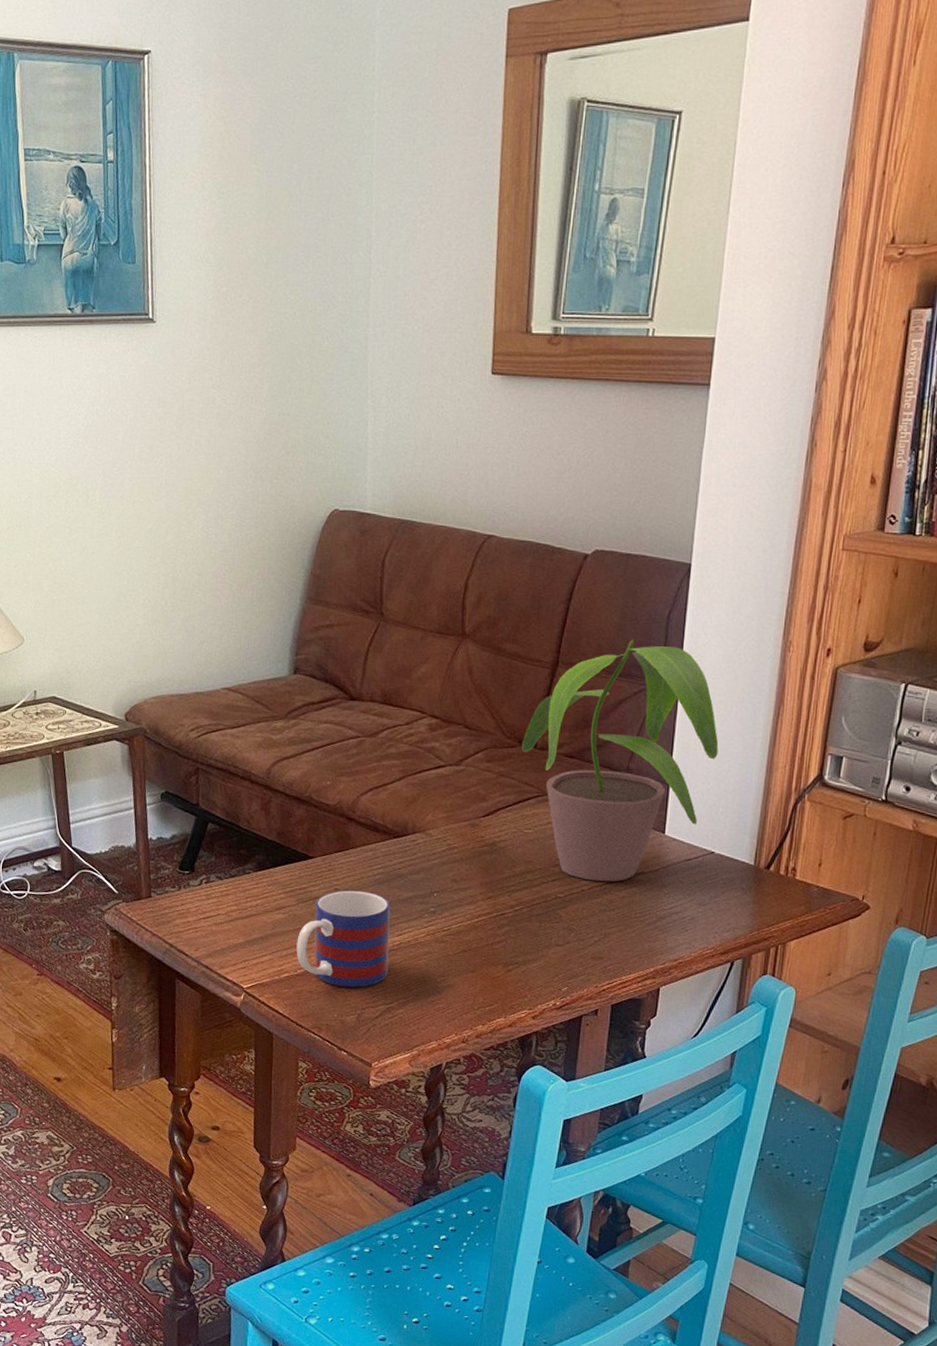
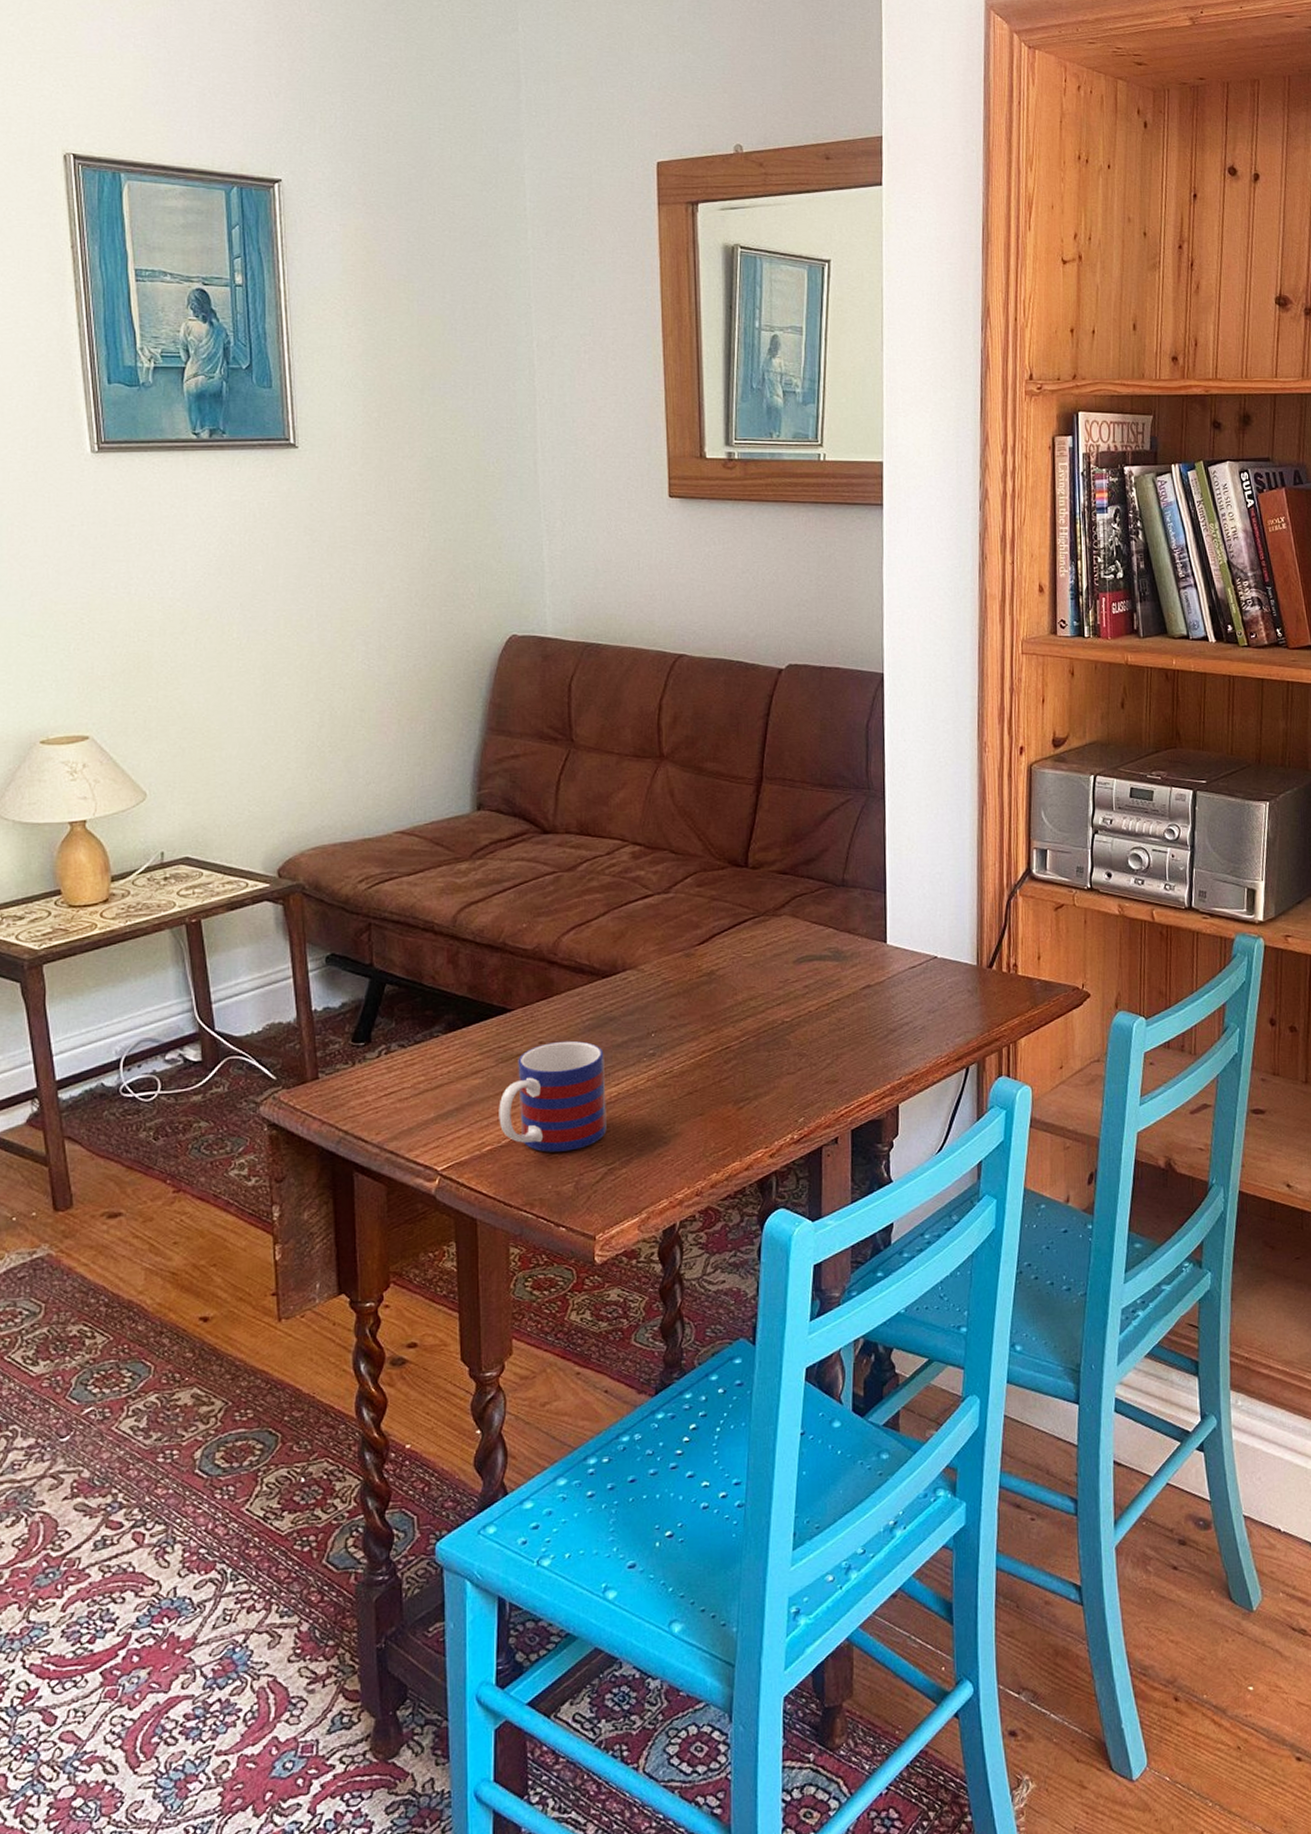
potted plant: present [522,639,719,882] -> none [732,750,930,1001]

